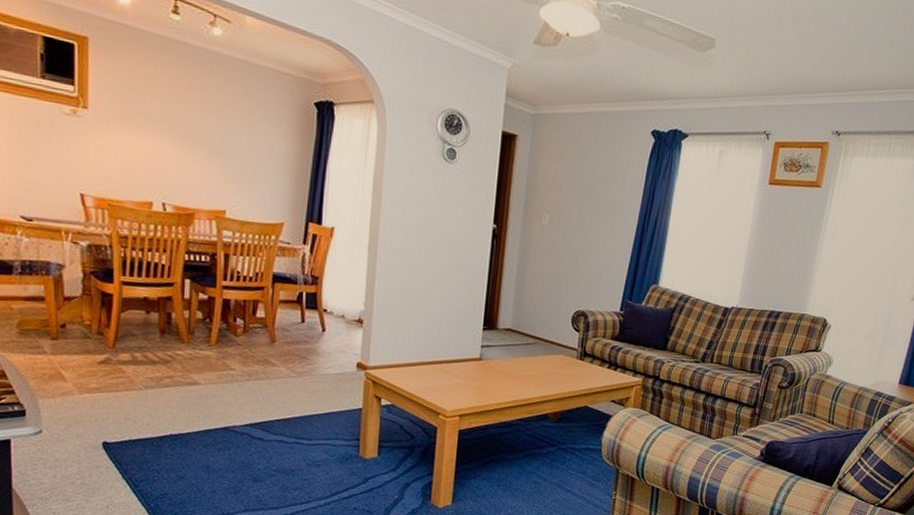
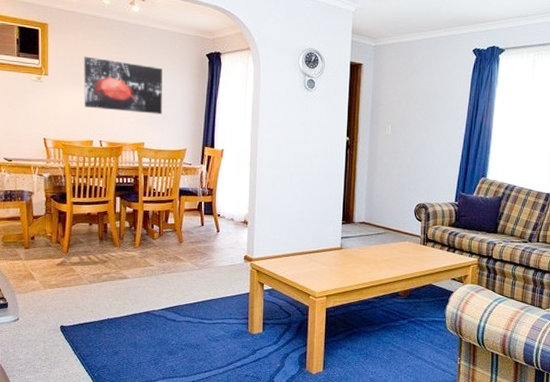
wall art: none [140,88,253,176] -> present [84,56,162,115]

